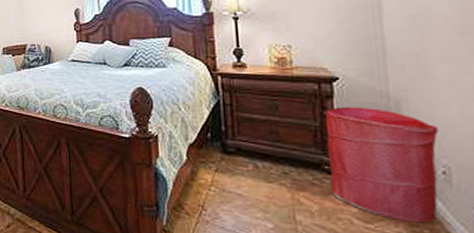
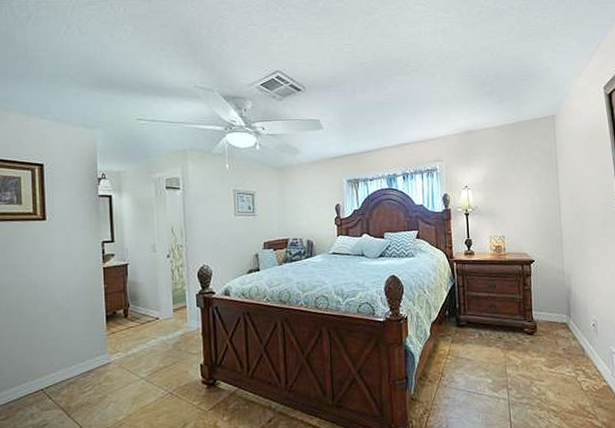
laundry hamper: present [325,106,438,223] -> none [526,281,591,364]

